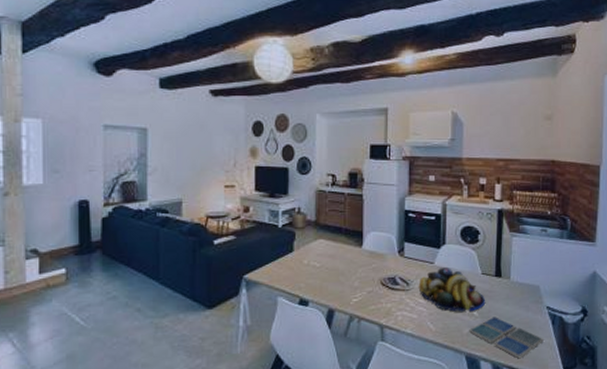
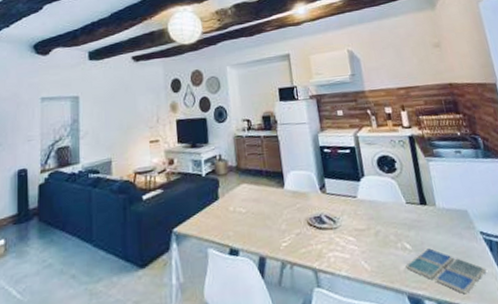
fruit bowl: present [418,268,486,313] -> none [345,200,417,248]

